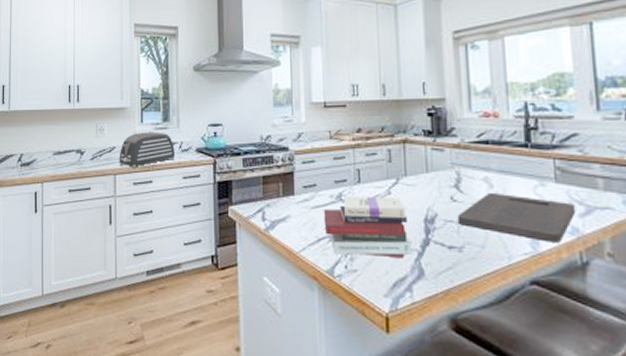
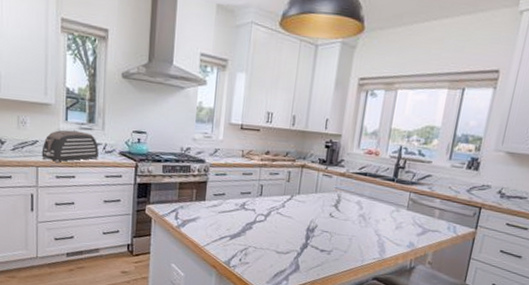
books: present [323,196,412,257] -> none [227,205,295,256]
cutting board: present [457,192,576,243] -> none [331,212,416,253]

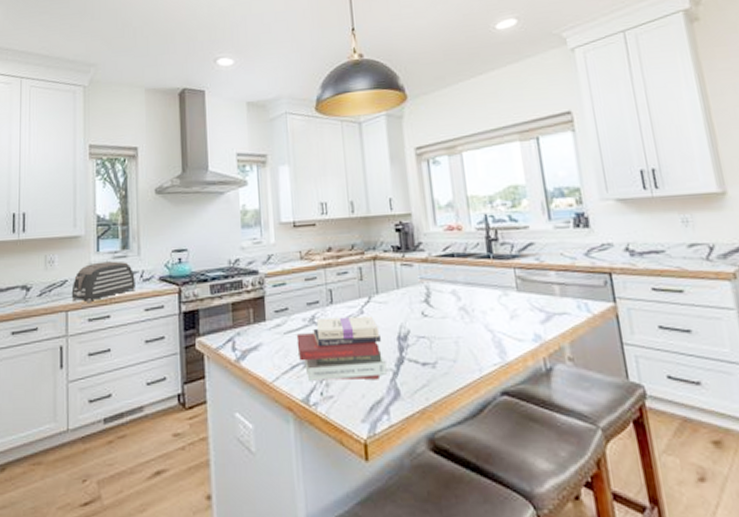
books: none [227,205,295,256] -> present [296,316,387,381]

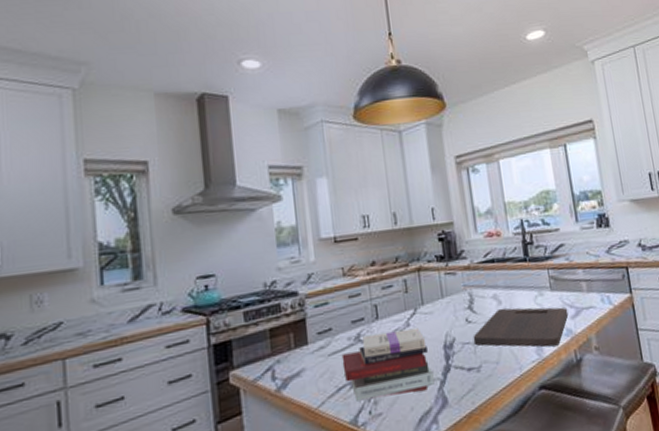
toaster: present [71,261,135,303] -> none [69,294,153,347]
cutting board: none [429,305,538,351] -> present [473,307,569,347]

